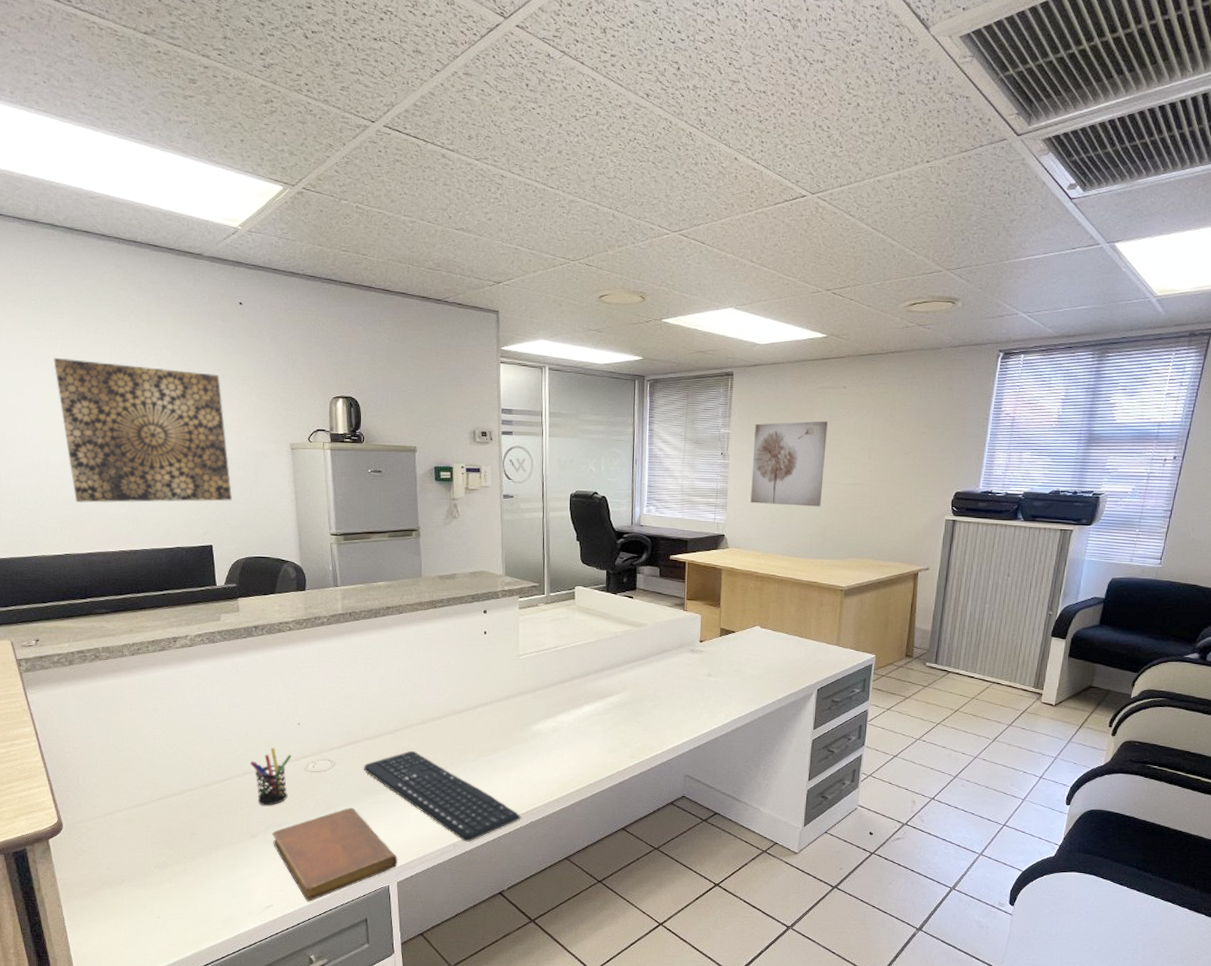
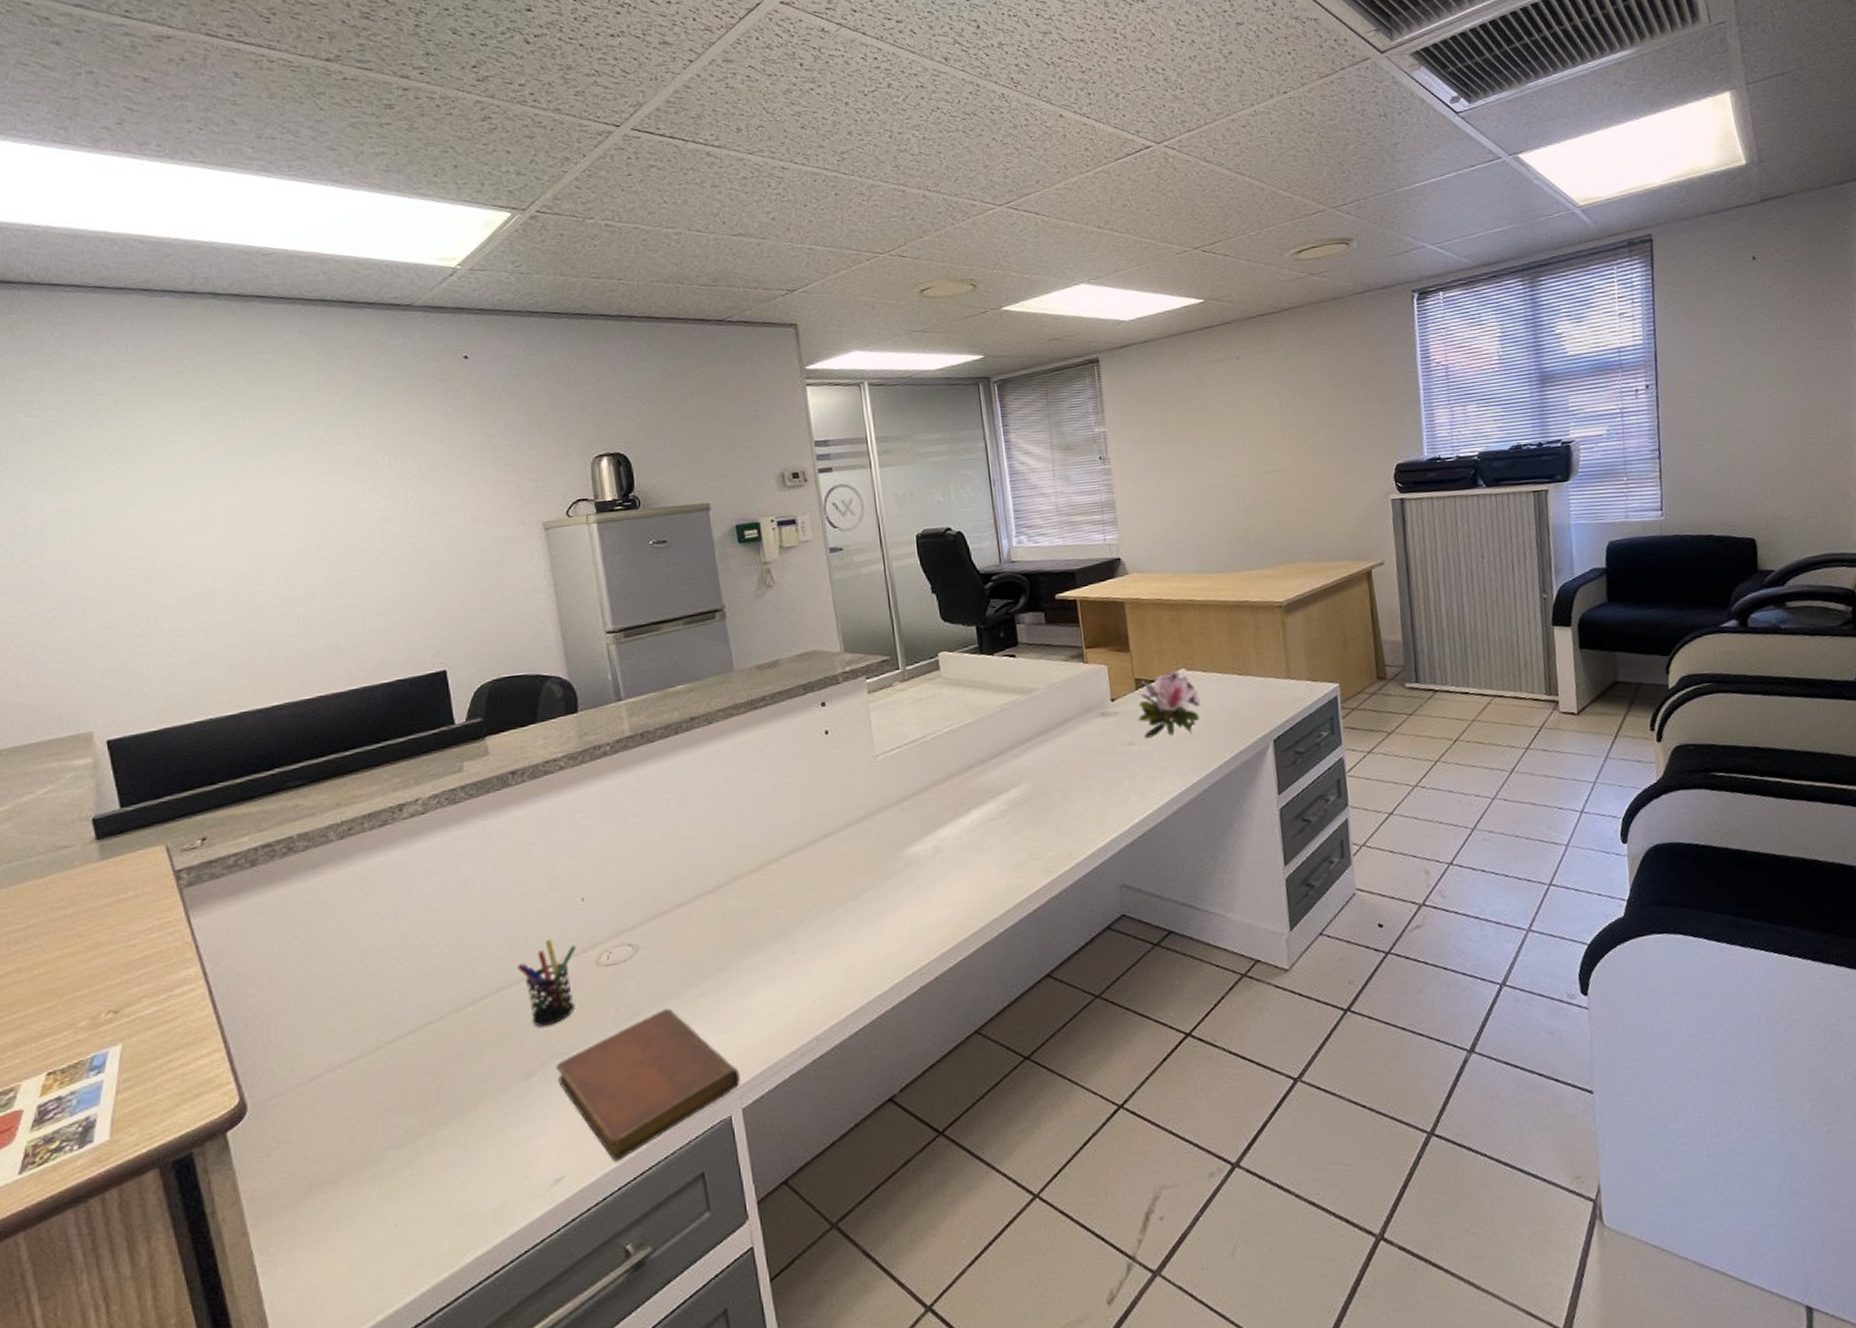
wall art: present [53,357,232,503] -> none [219,448,469,641]
keyboard: present [363,750,521,842] -> none [678,911,906,1032]
flower: none [718,624,767,676] -> present [1138,670,1201,738]
wall art: present [751,421,827,507] -> none [1136,401,1235,514]

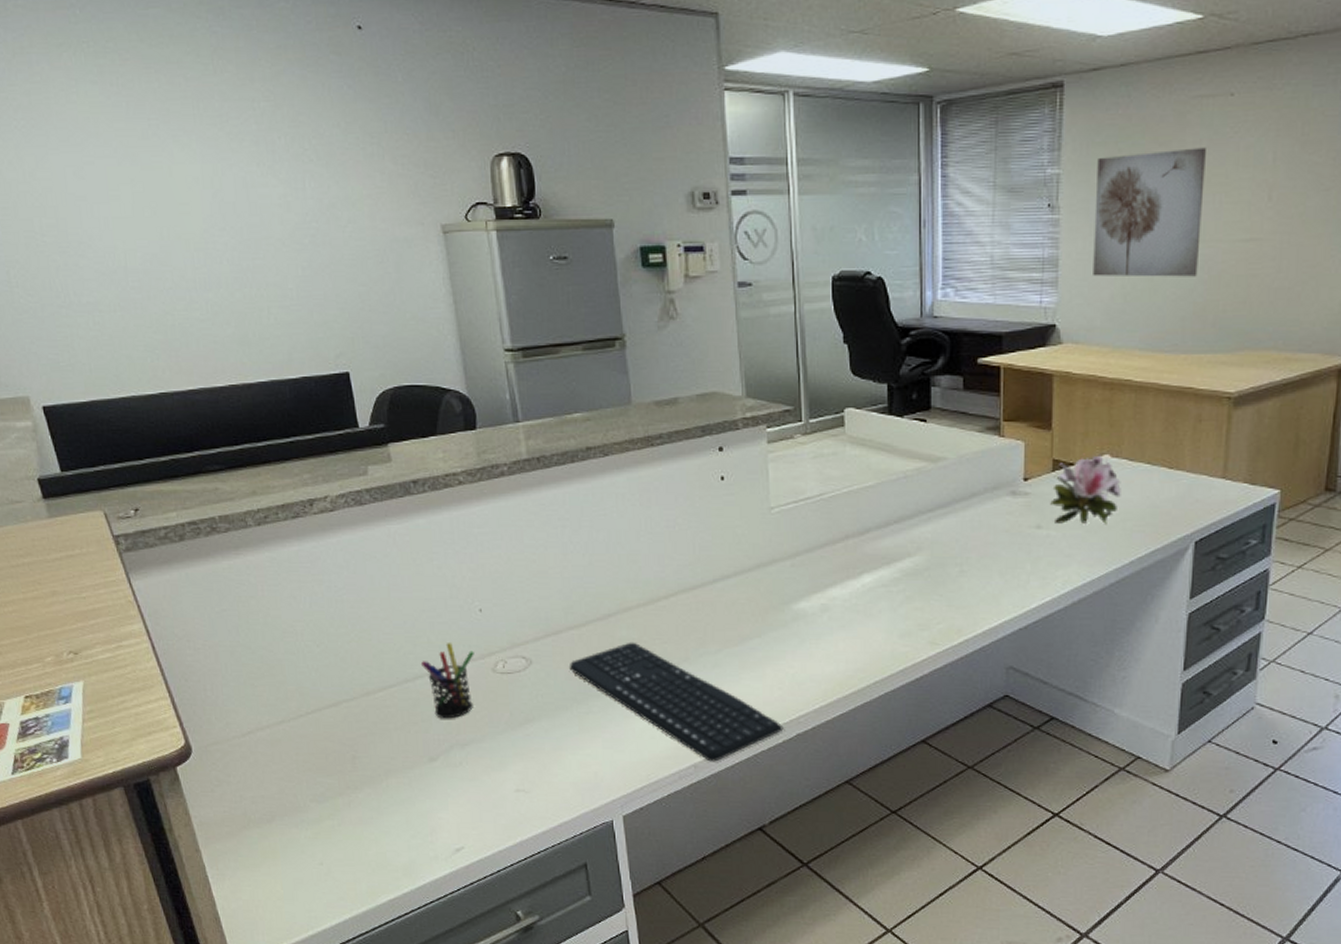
notebook: present [556,1008,740,1162] -> none [456,719,622,843]
keyboard: none [678,911,906,1032] -> present [569,642,784,762]
wall art: none [1136,401,1235,514] -> present [1093,147,1206,277]

